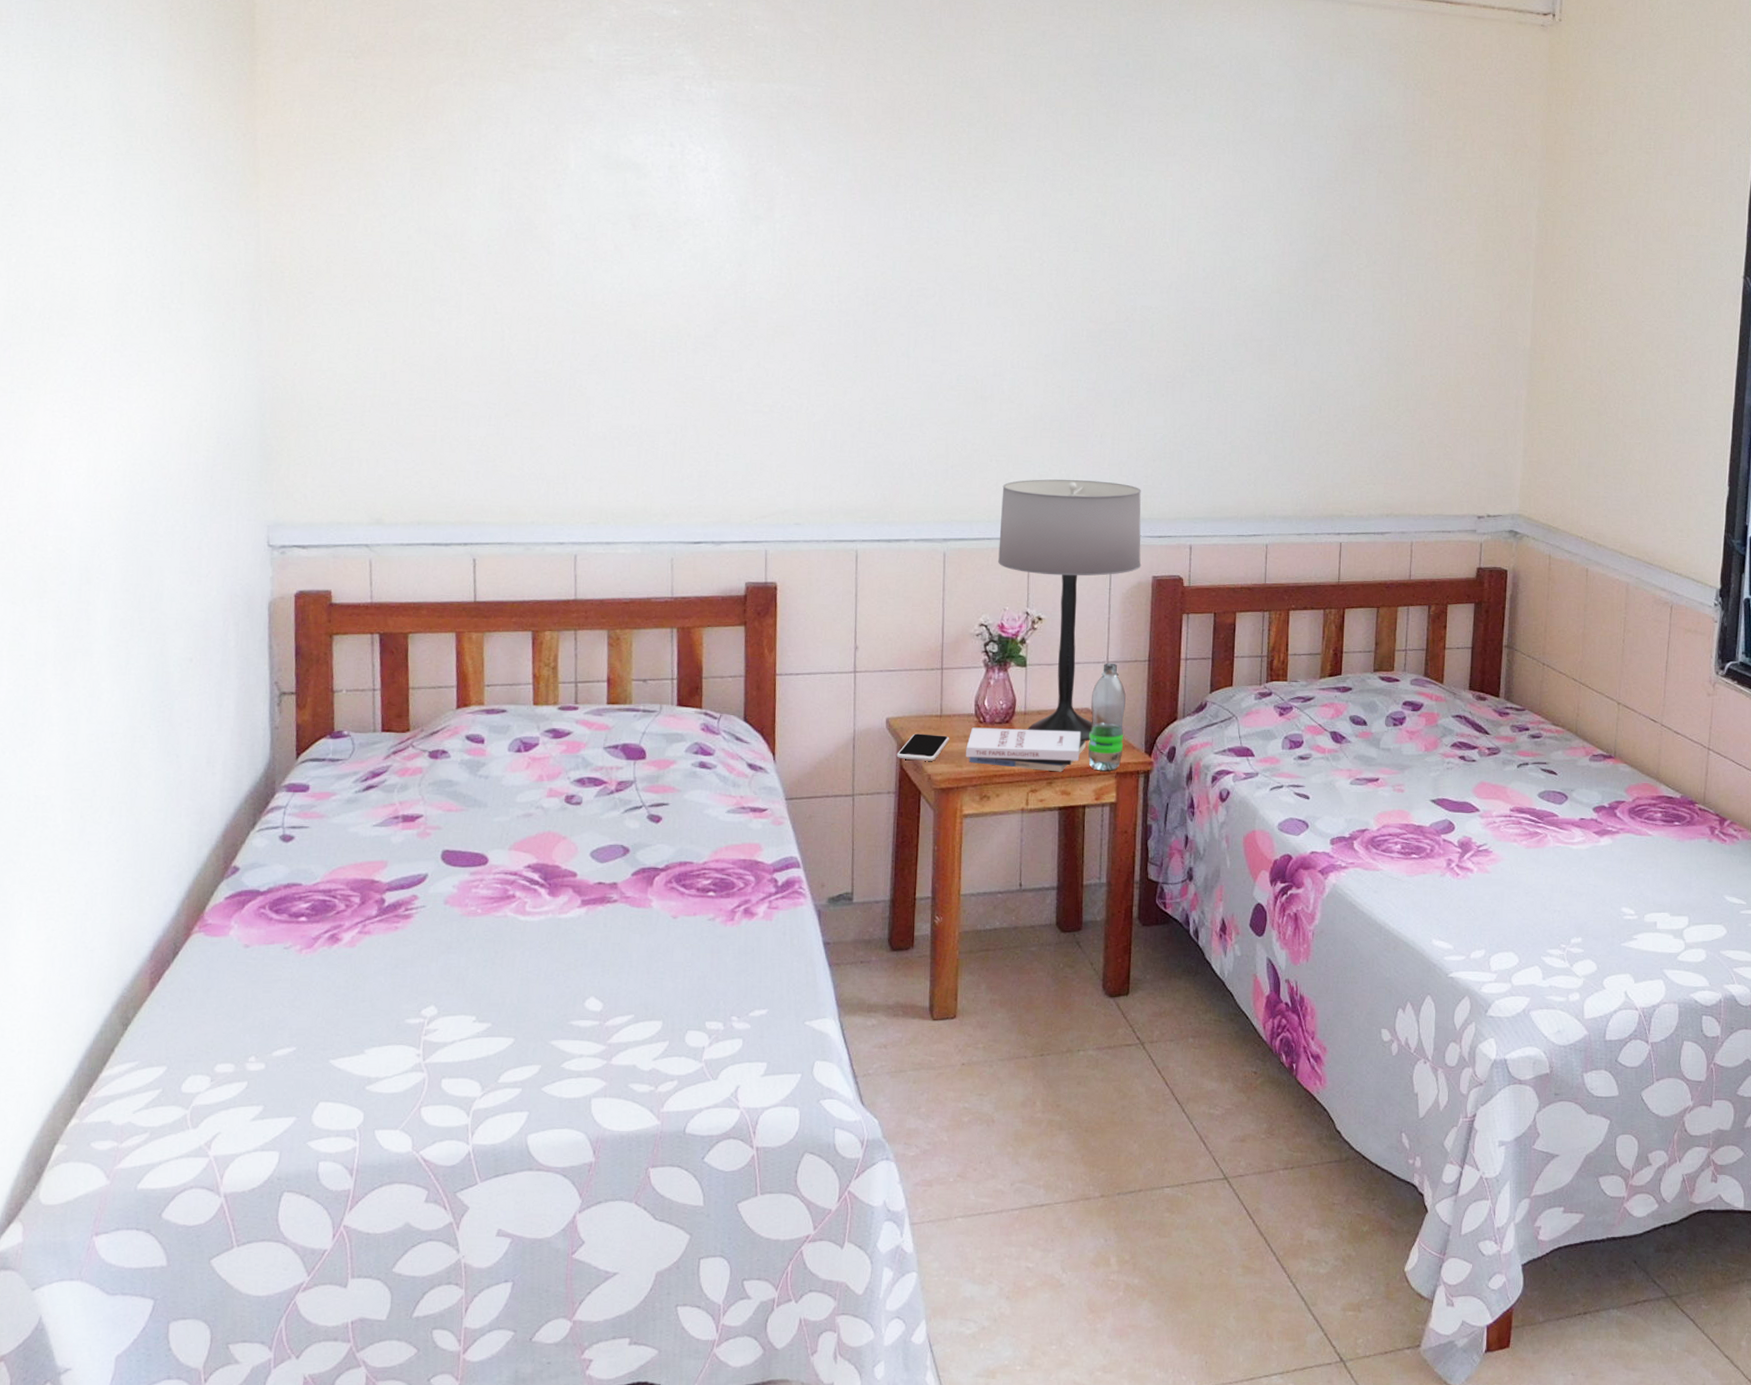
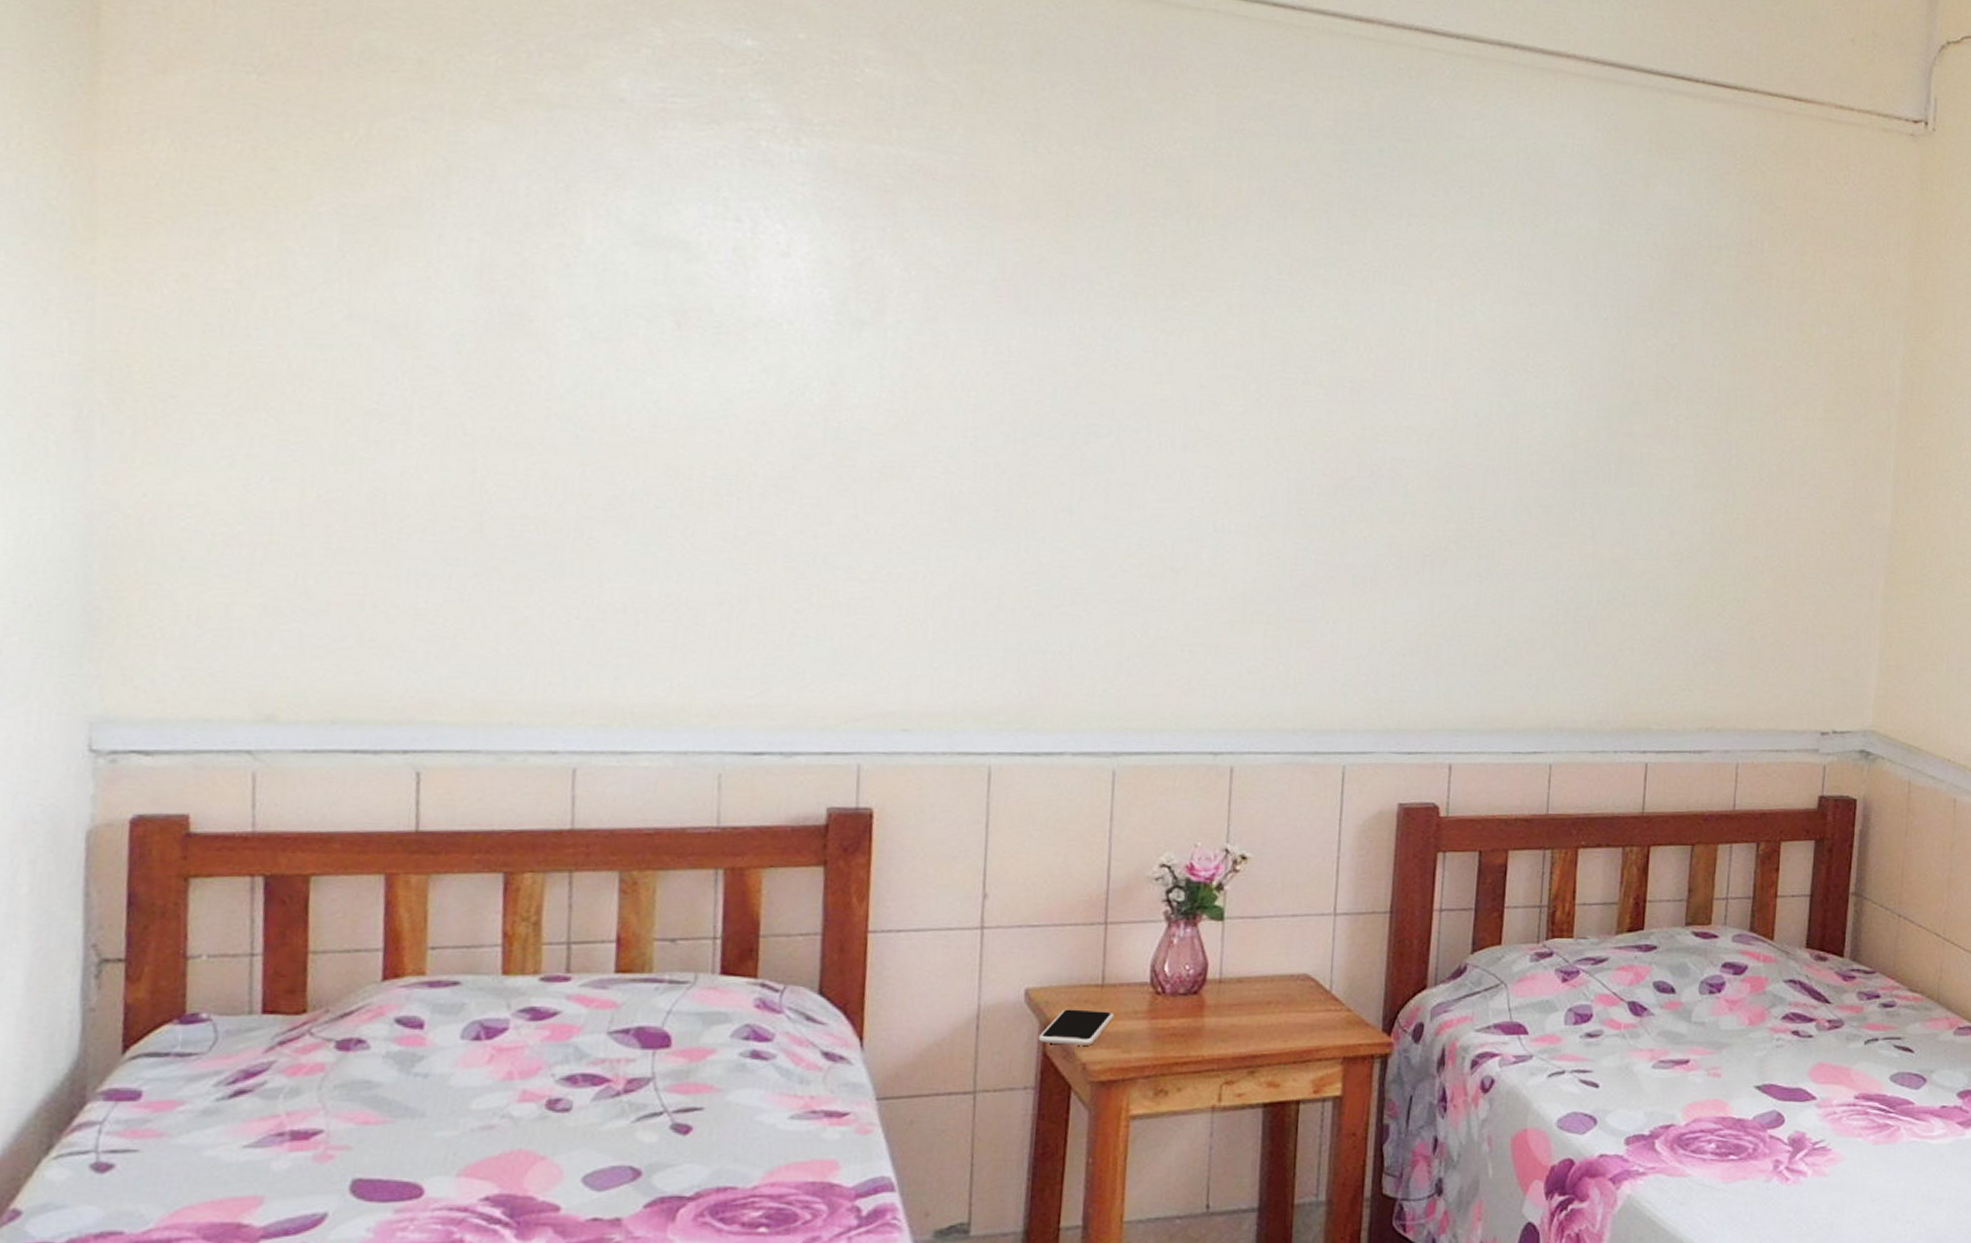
books: present [966,727,1086,772] -> none [1136,1000,1302,1058]
table lamp: present [998,479,1142,741] -> none [1188,676,1386,1017]
bottle: present [1088,663,1126,771] -> none [1305,915,1358,1056]

